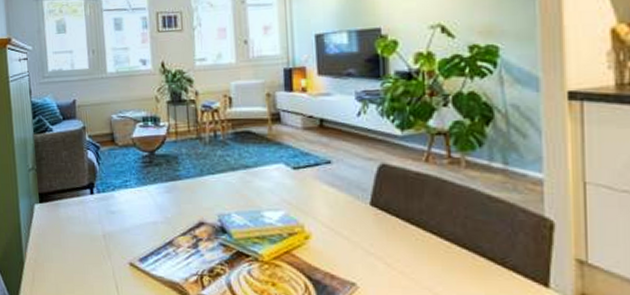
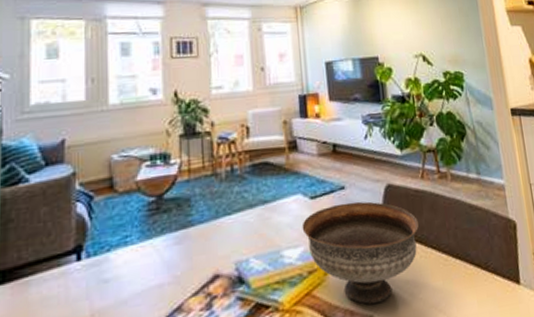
bowl: none [283,177,417,273] -> present [302,201,419,304]

